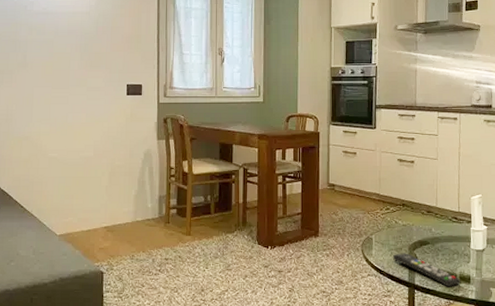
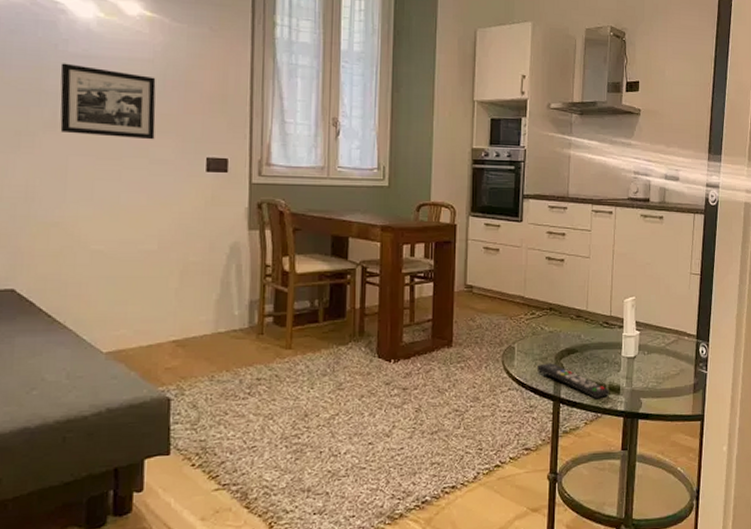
picture frame: none [28,19,91,73] -> present [60,63,156,140]

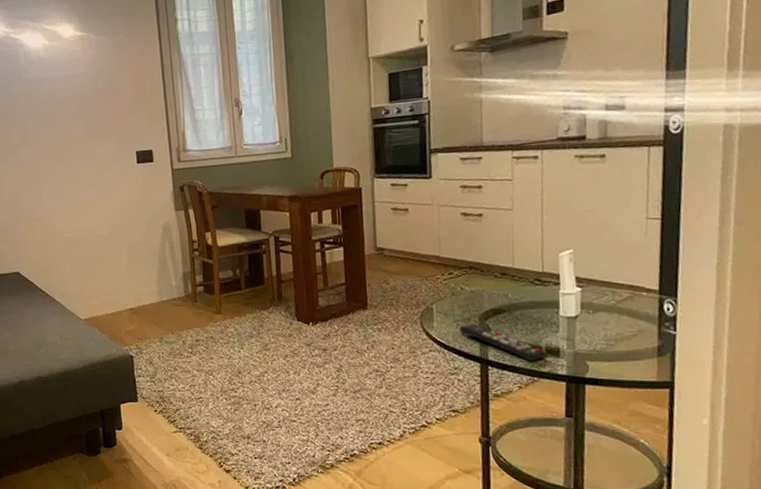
picture frame: present [60,63,156,140] -> none [25,87,96,145]

